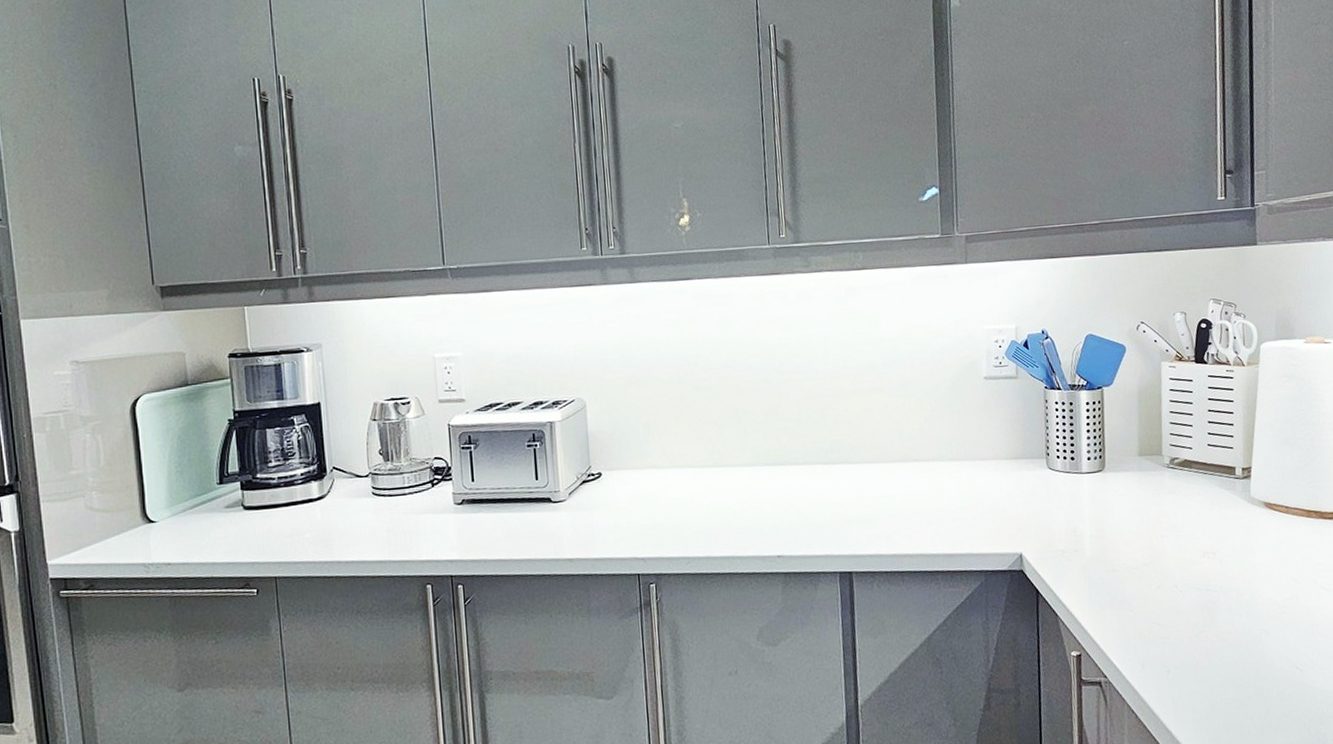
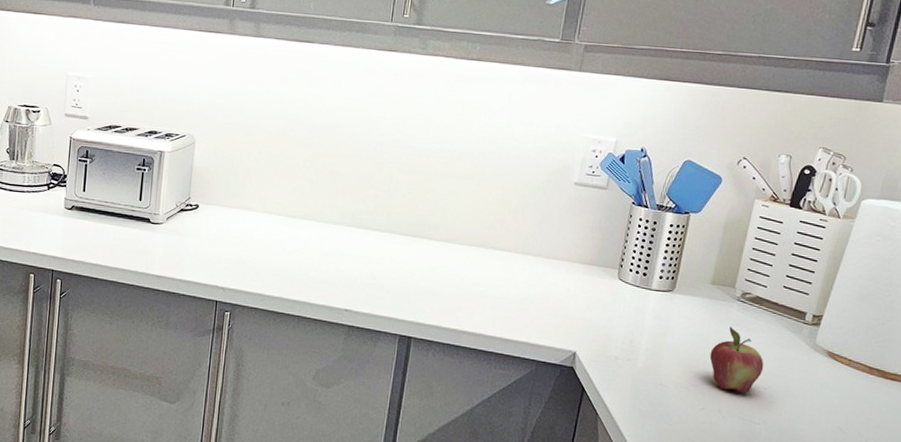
fruit: none [1153,496,1208,563] -> present [709,327,764,393]

